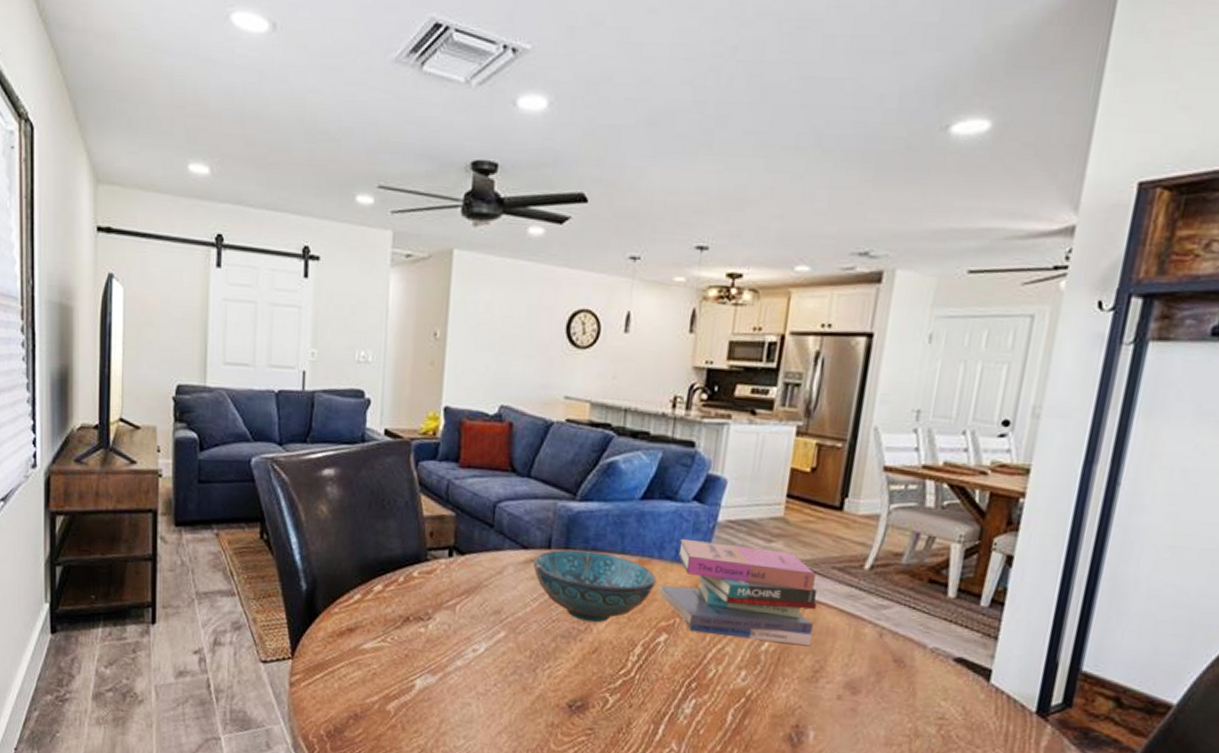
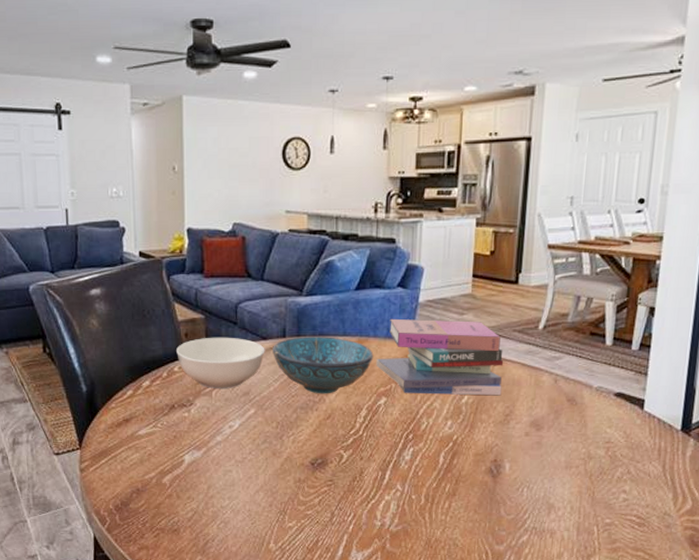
bowl: none [417,539,525,604] -> present [175,337,265,388]

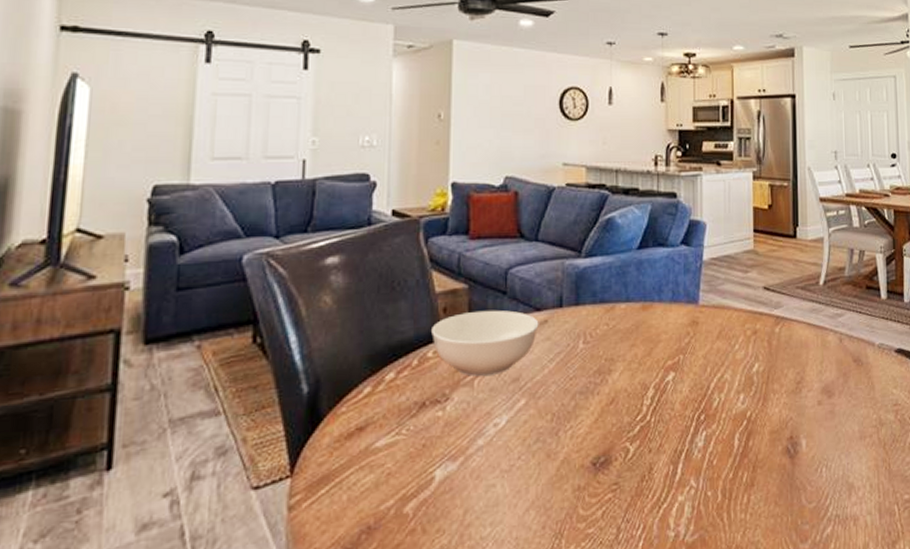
decorative bowl: present [271,337,374,394] -> none [546,303,659,374]
books: present [376,318,504,396] -> none [662,279,791,366]

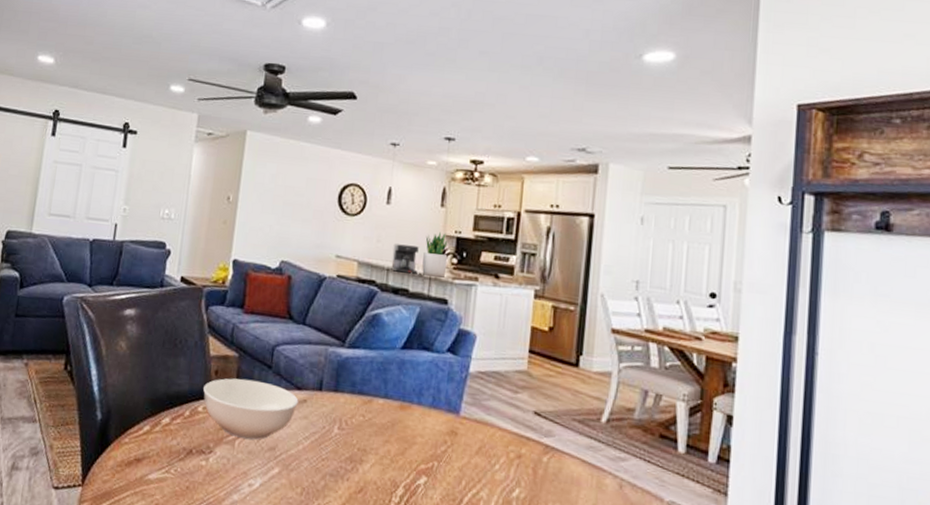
coffee maker: none [619,144,646,173] -> present [391,244,419,274]
planter: none [649,127,673,172] -> present [422,232,448,278]

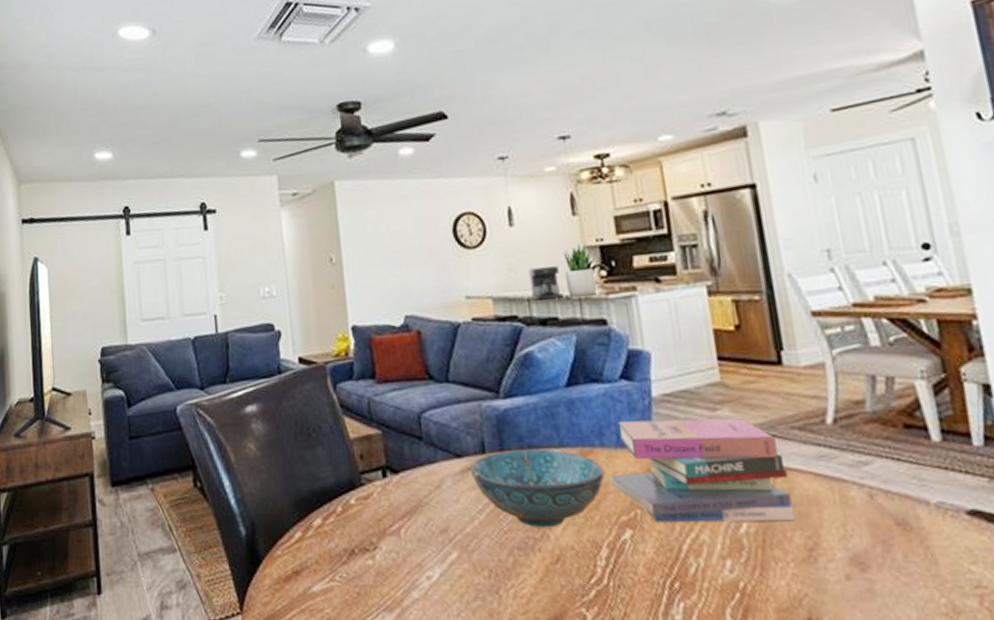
bowl: present [202,378,299,440] -> none [350,456,462,525]
decorative bowl: none [305,392,416,463] -> present [469,449,605,528]
books: none [418,386,562,495] -> present [609,418,796,523]

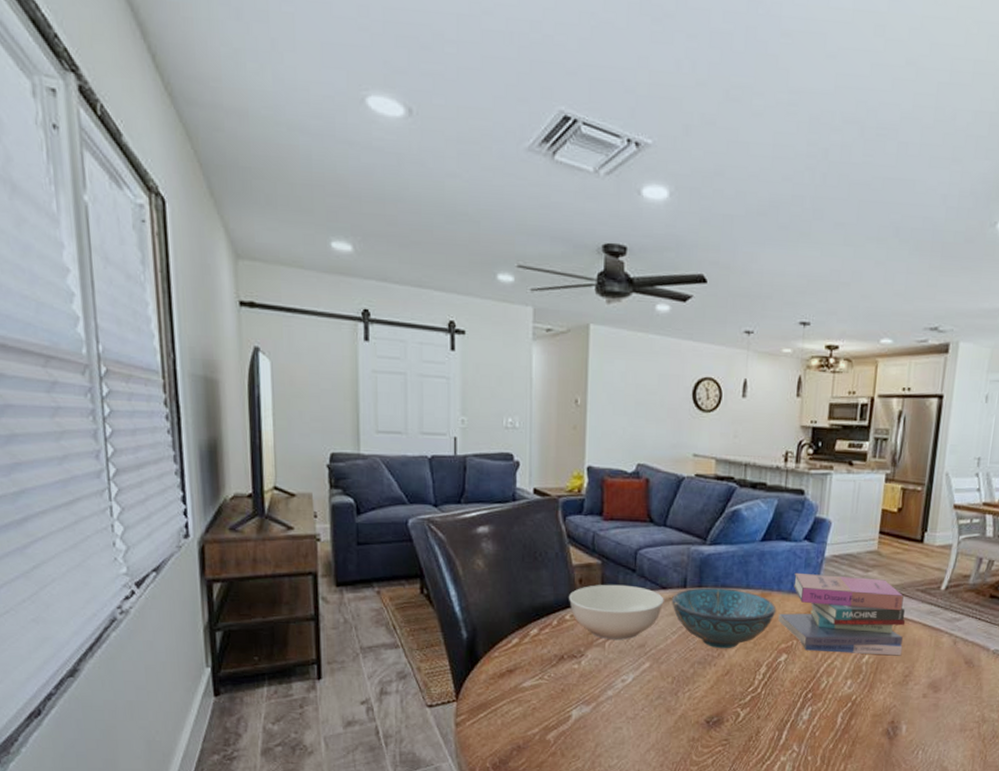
bowl: none [350,456,462,525] -> present [568,584,664,640]
coffee maker: present [528,266,564,302] -> none [749,438,776,468]
planter: present [563,243,597,297] -> none [779,423,804,469]

